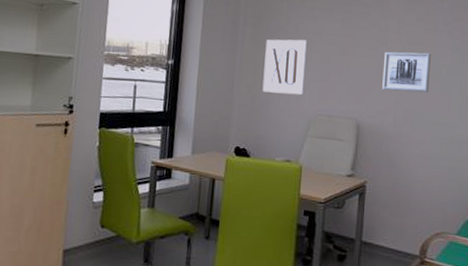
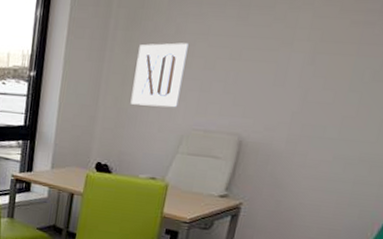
wall art: present [382,51,431,93] -> none [277,52,353,103]

